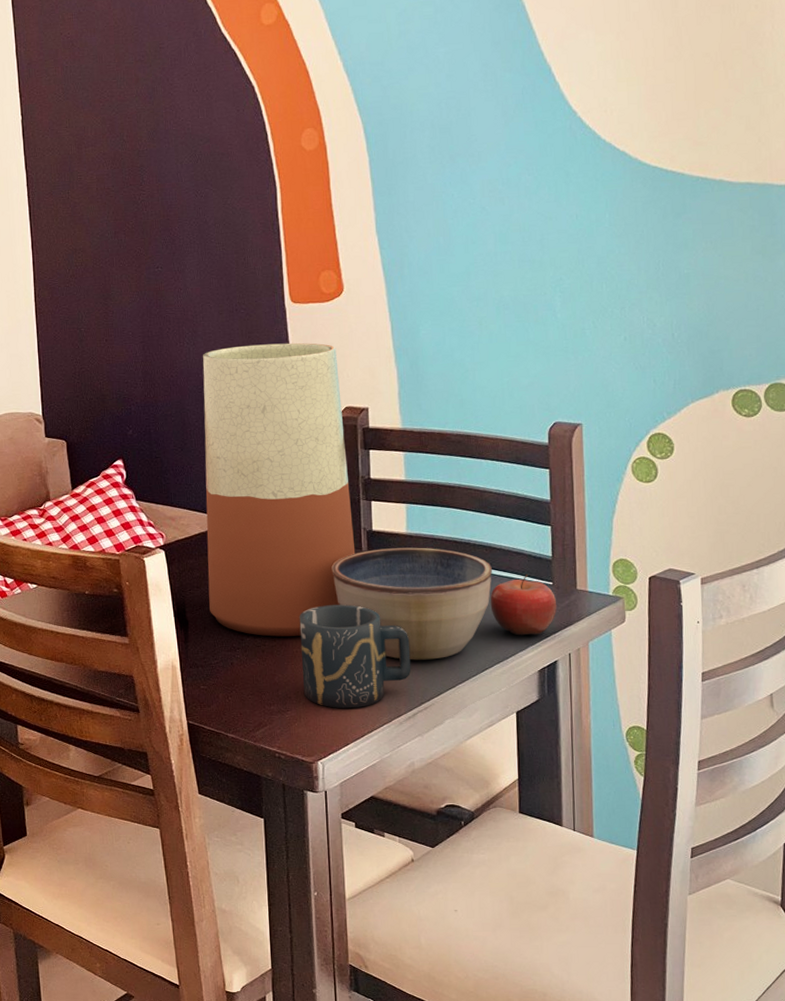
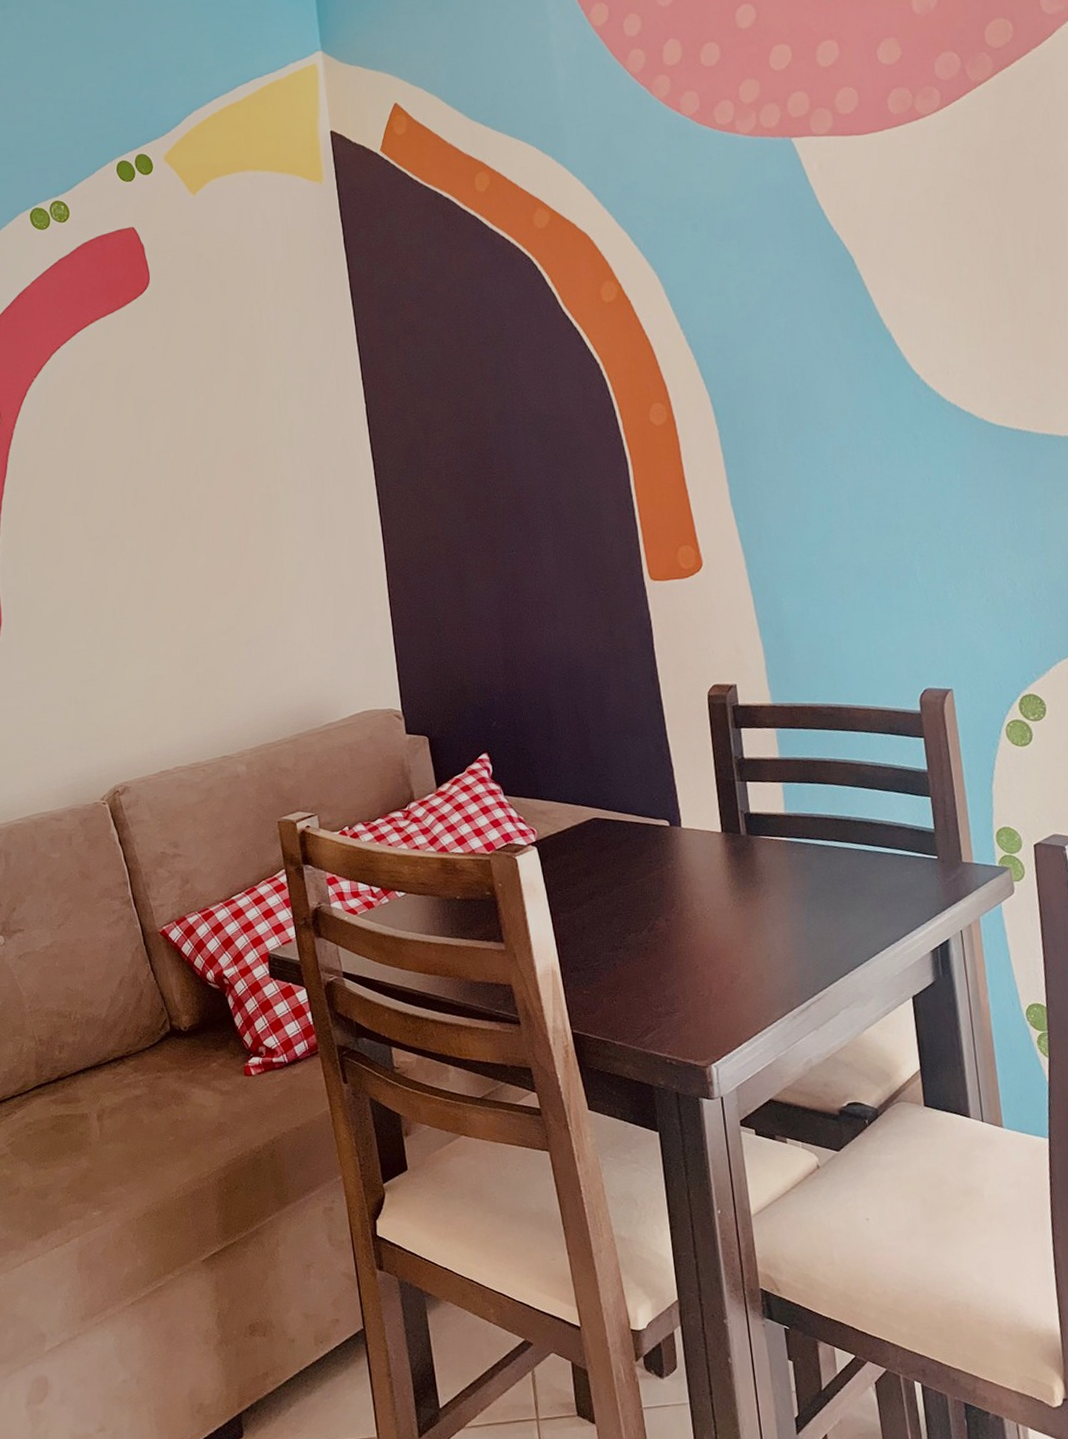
vase: present [202,342,356,637] -> none [564,620,735,933]
cup: present [299,604,411,709] -> none [681,893,801,1006]
bowl: present [331,547,492,660] -> none [710,827,876,949]
fruit: present [490,574,557,636] -> none [875,849,945,915]

